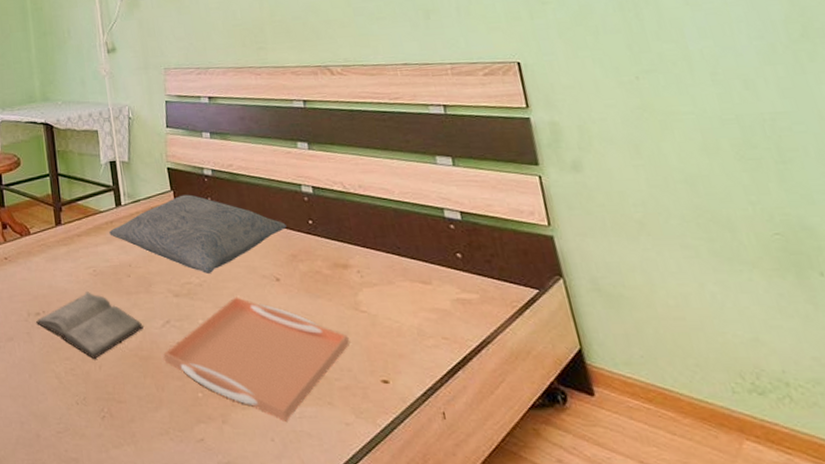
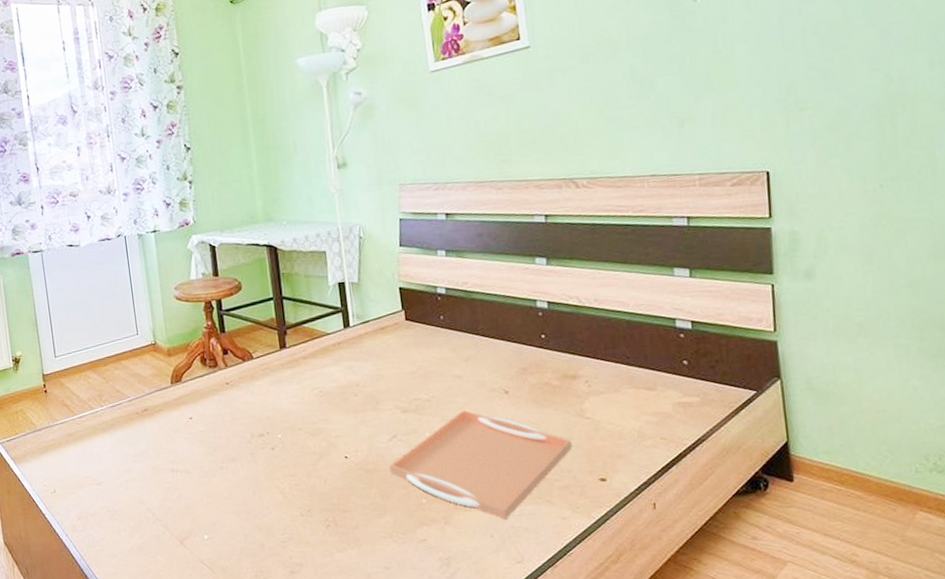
diary: present [35,292,143,359] -> none [259,412,370,474]
pillow: present [109,194,287,273] -> none [336,313,519,390]

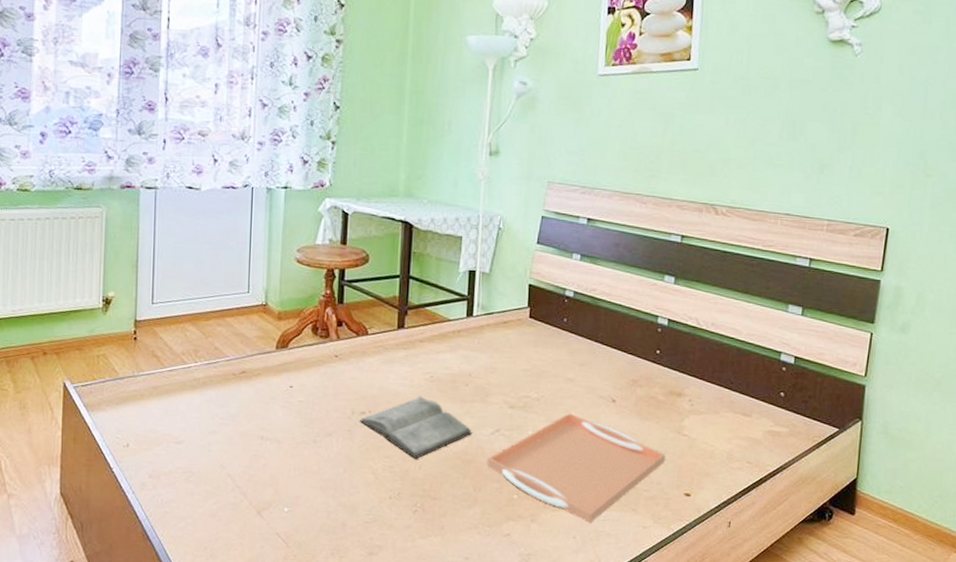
diary: none [259,412,370,474] -> present [359,396,472,459]

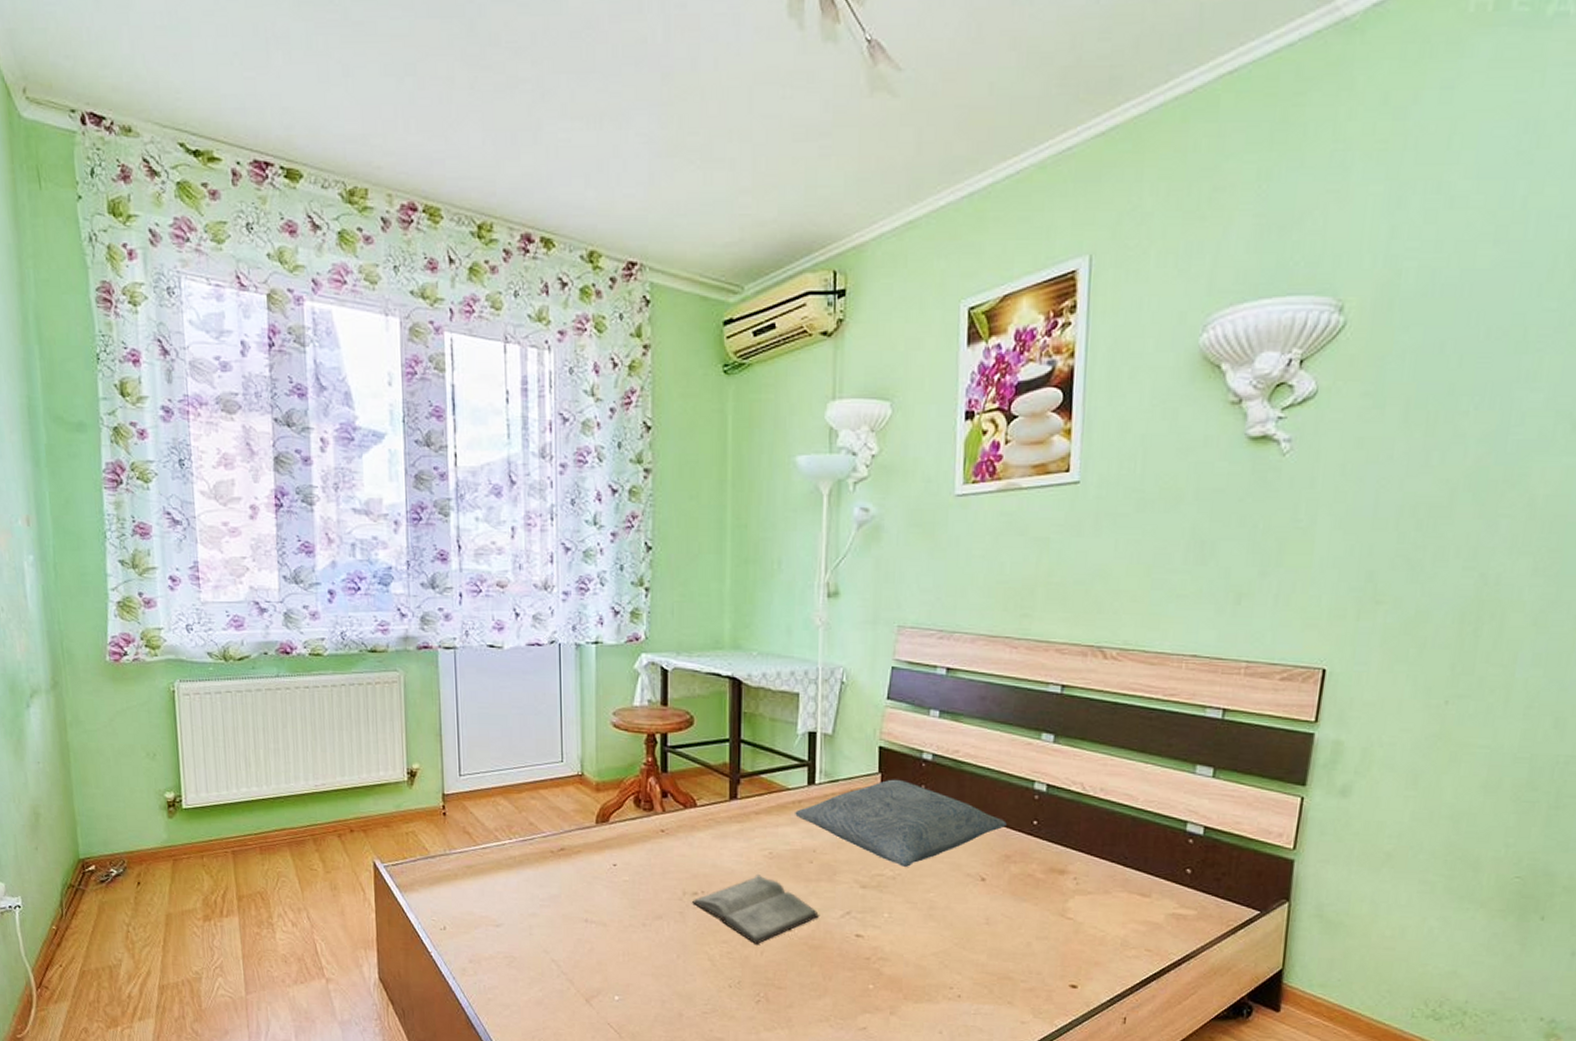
pillow: none [454,312,634,390] -> present [795,779,1007,867]
serving tray: present [488,413,665,524] -> none [838,893,1046,1018]

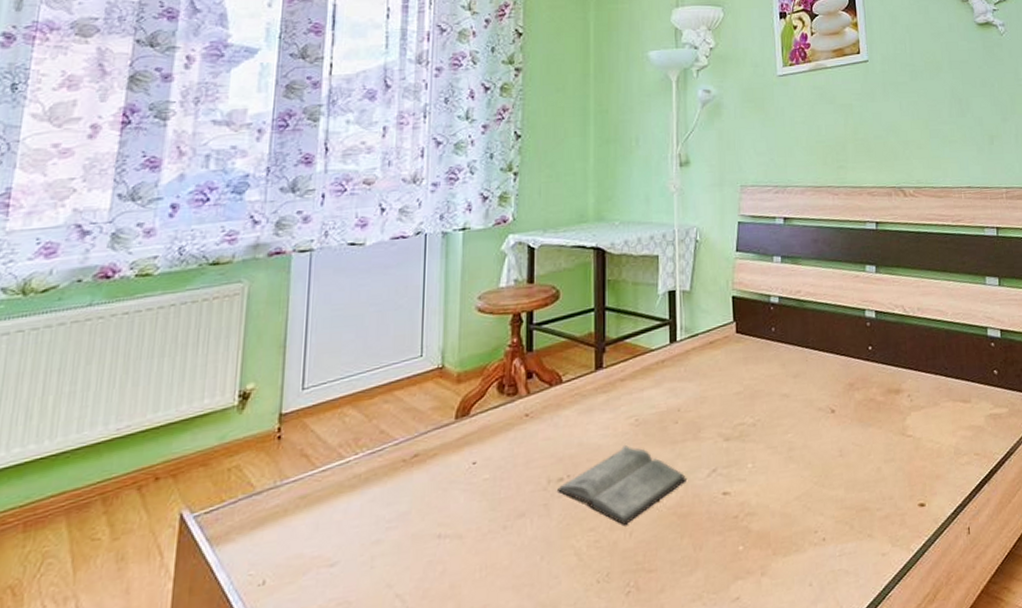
pillow: present [795,779,1007,867] -> none [659,325,847,412]

